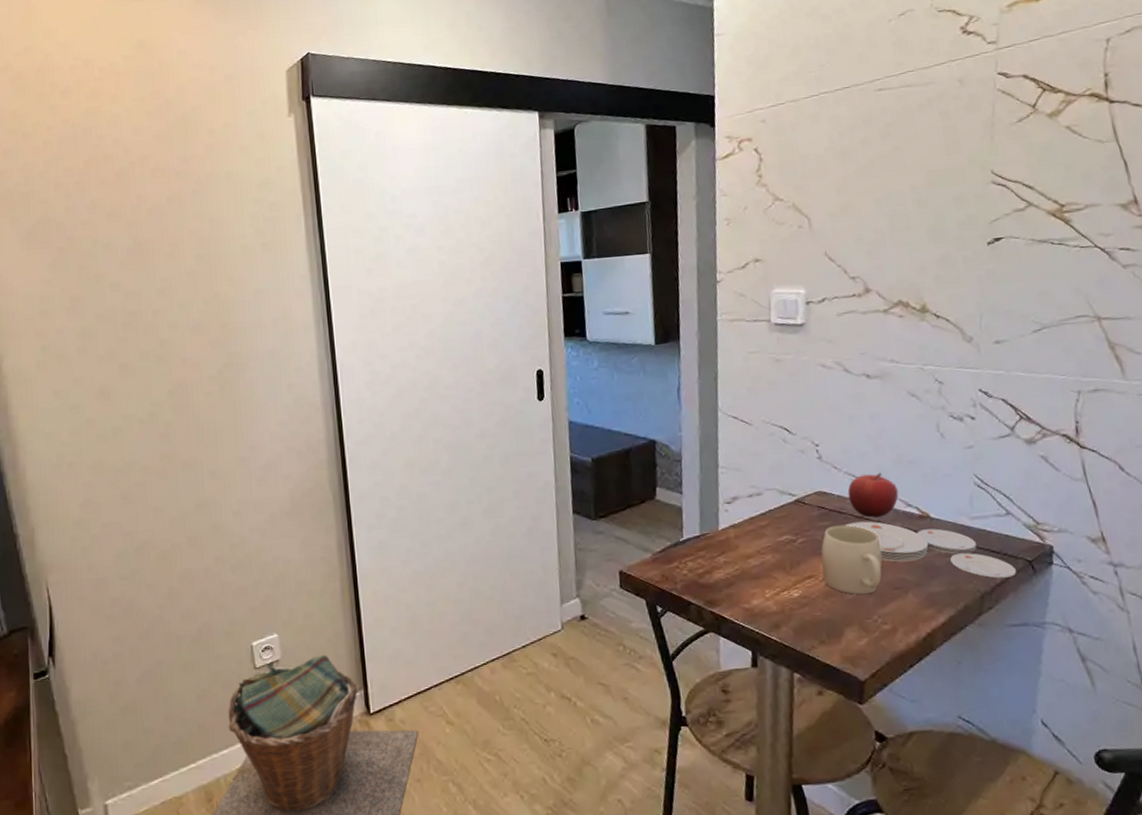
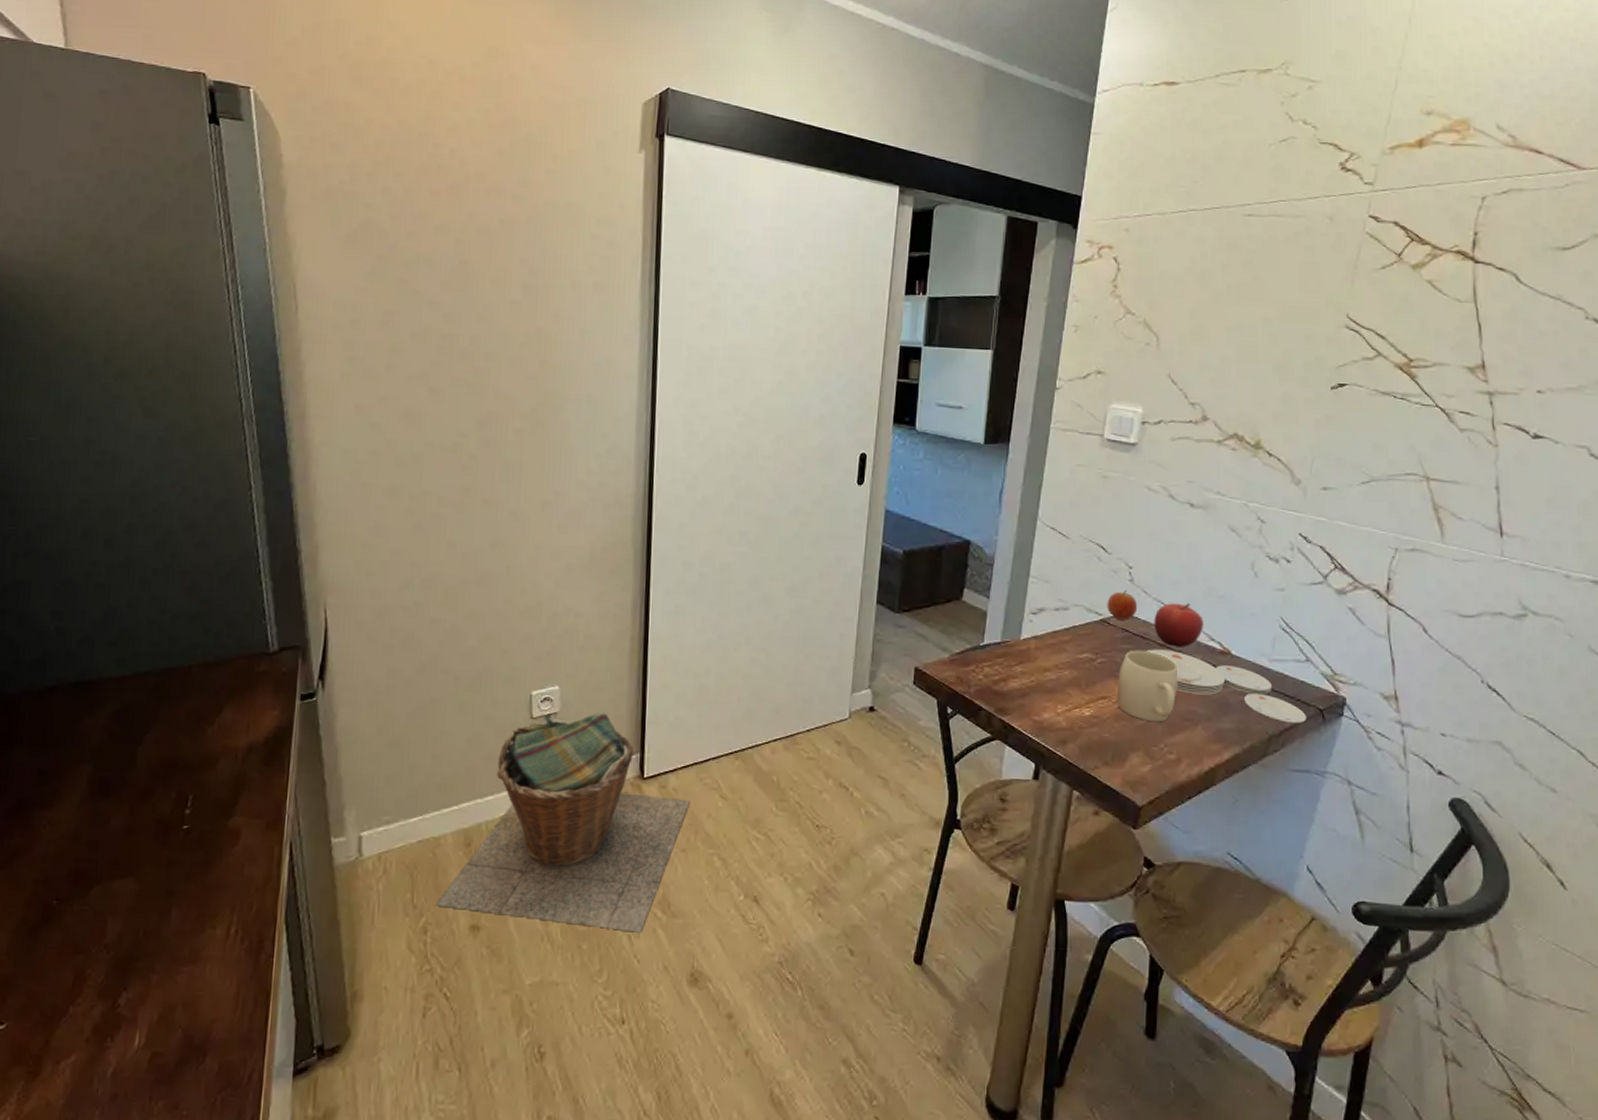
fruit: none [798,467,830,499] -> present [1107,589,1138,621]

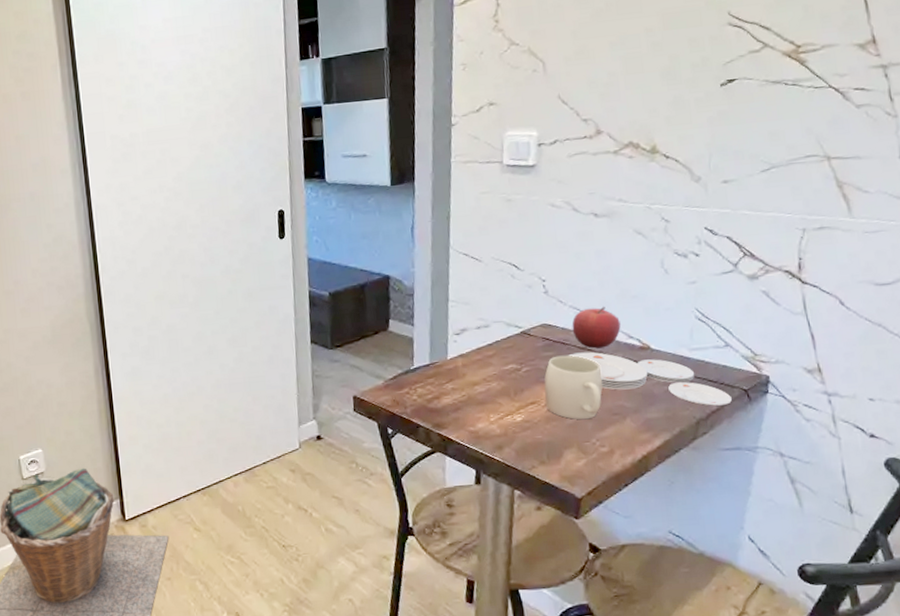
fruit: present [1107,589,1138,621] -> none [525,301,555,331]

